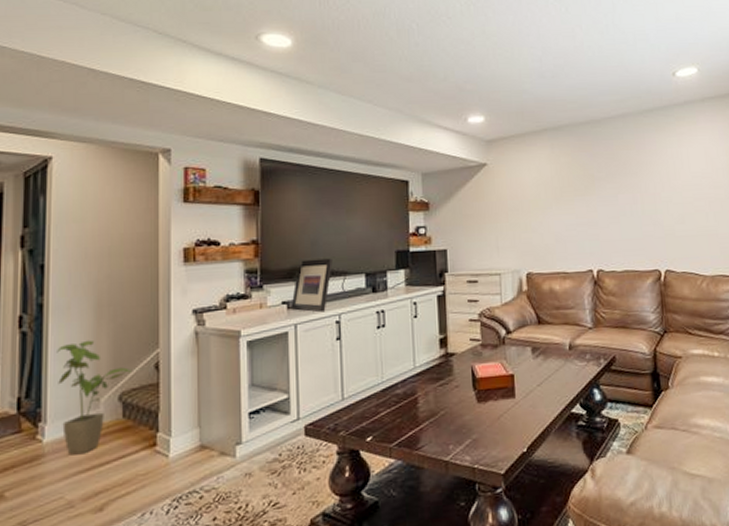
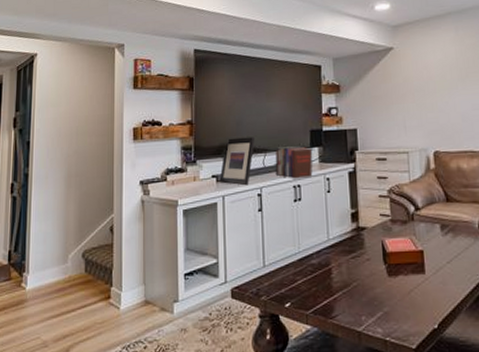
house plant: present [57,340,133,455] -> none [37,205,93,302]
books: none [356,268,399,304] -> present [275,146,313,179]

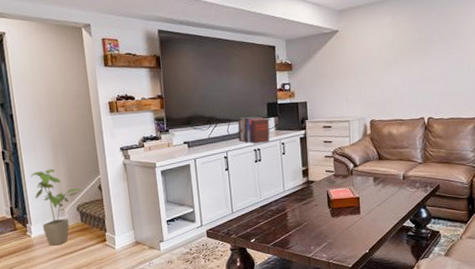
house plant: none [37,205,93,302] -> present [31,168,84,246]
picture frame: present [219,137,256,186] -> none [190,109,220,150]

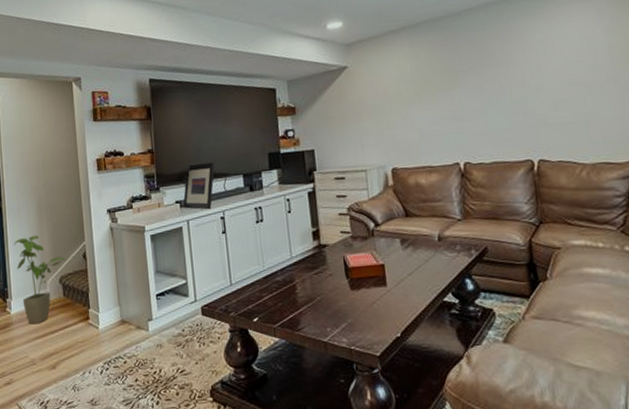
picture frame: none [190,109,220,150] -> present [183,162,215,210]
books: present [237,116,270,144] -> none [235,169,273,202]

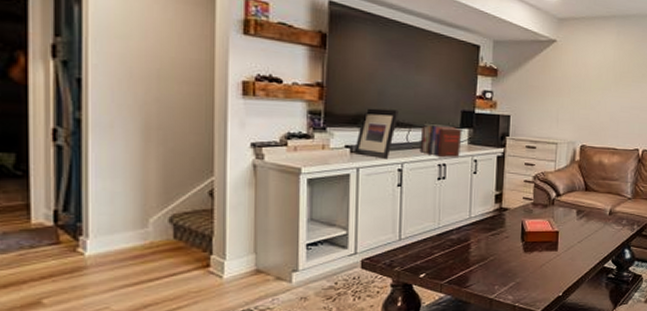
house plant: present [14,235,68,325] -> none [99,161,185,270]
books: none [235,169,273,202] -> present [419,124,462,158]

